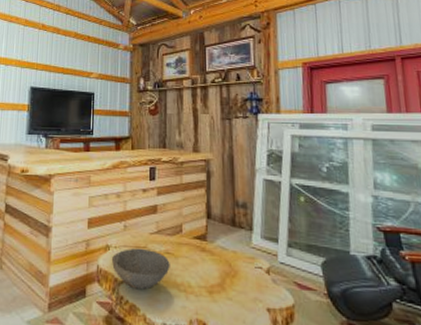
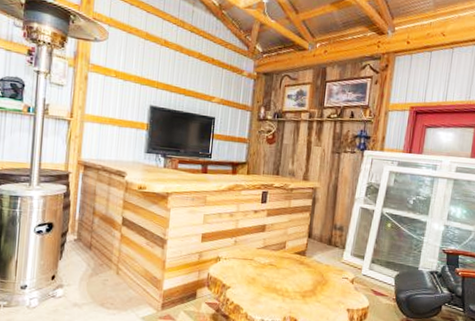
bowl: present [112,248,170,290] -> none [221,259,272,294]

